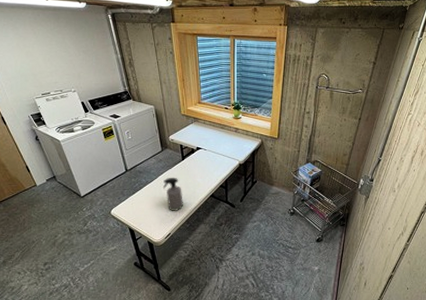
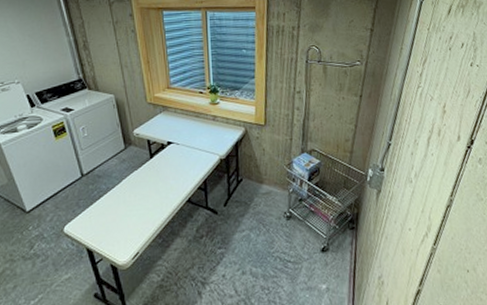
spray bottle: present [163,177,183,211] -> none [128,180,154,224]

